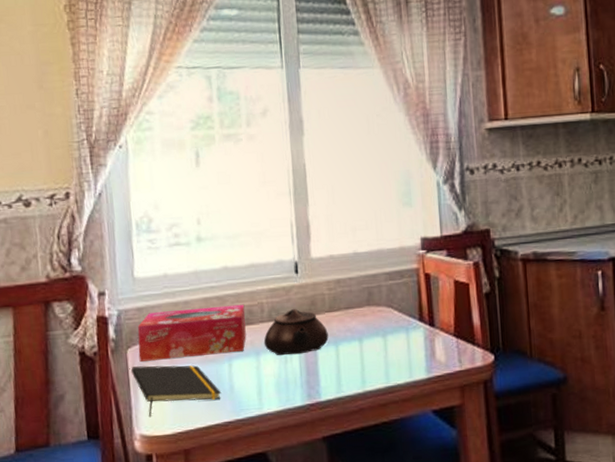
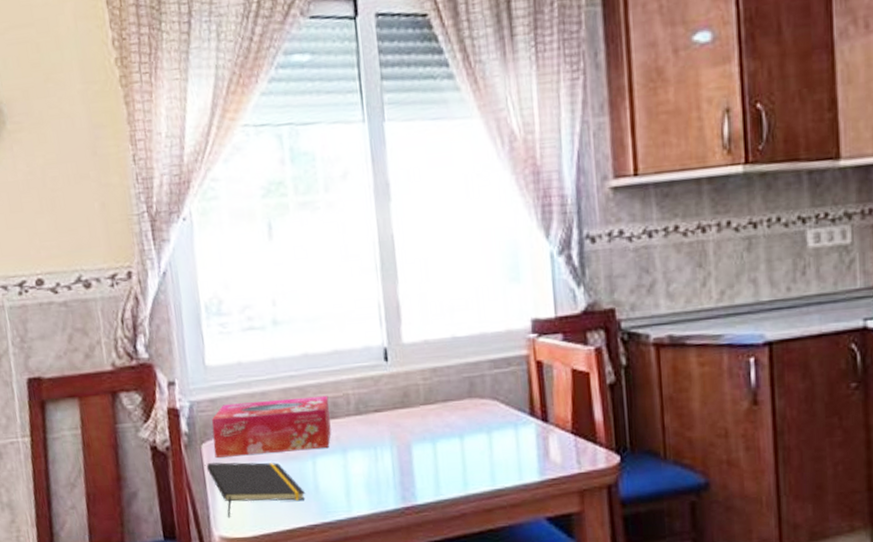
teapot: present [263,308,329,356] -> none [350,400,424,454]

